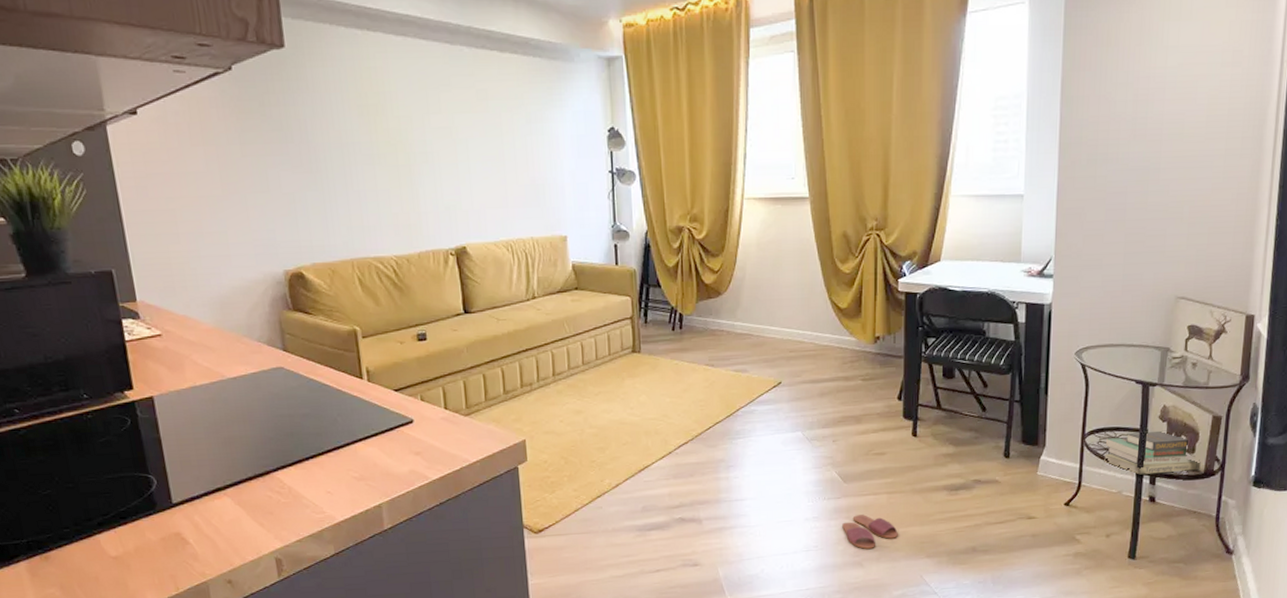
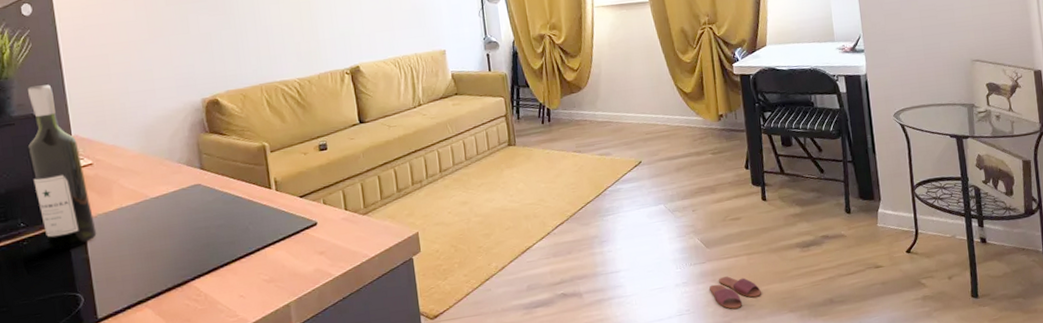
bottle: none [84,240,169,426] -> present [26,84,97,250]
books: present [1104,430,1201,475] -> none [933,176,1021,219]

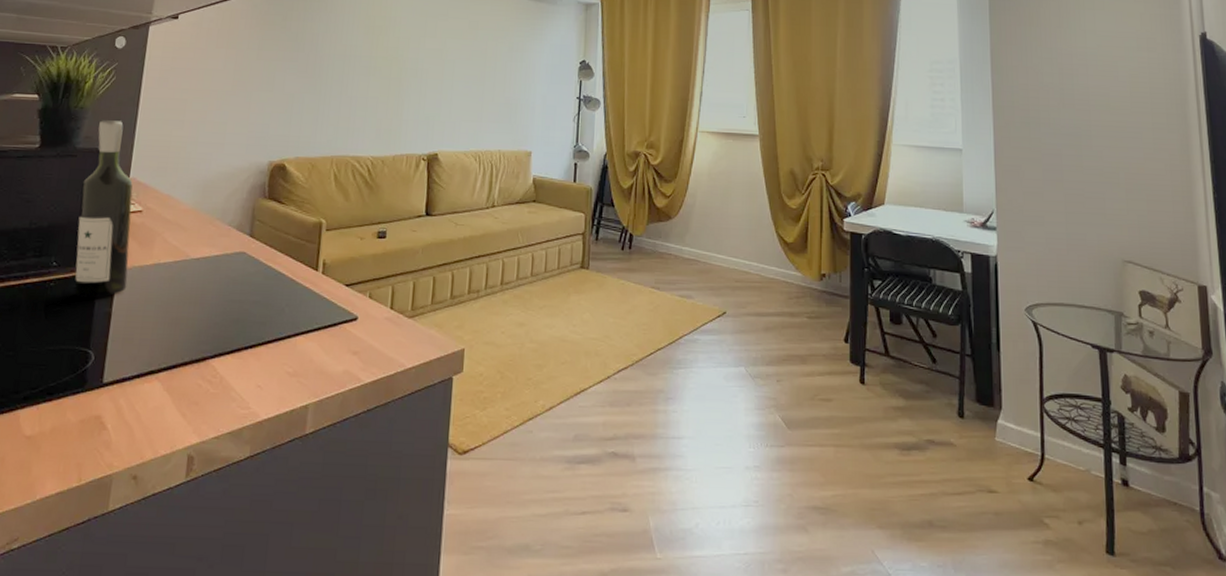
slippers: present [709,276,761,309] -> none [785,468,846,511]

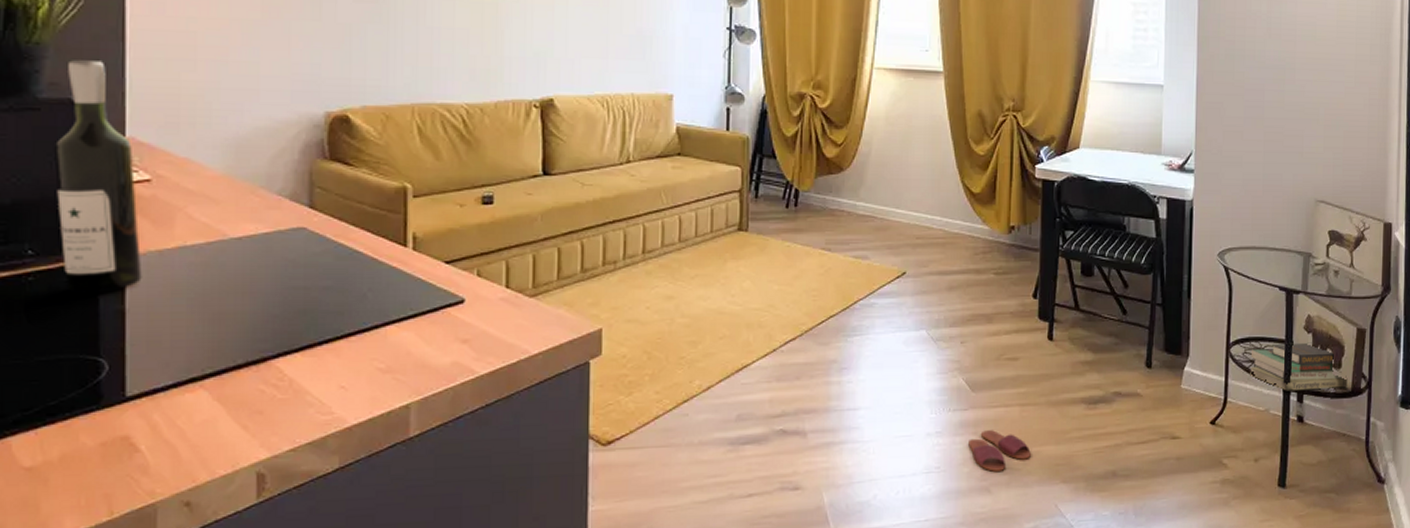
slippers: none [785,468,846,511] -> present [968,430,1031,472]
books: none [1066,402,1174,453] -> present [1250,342,1348,391]

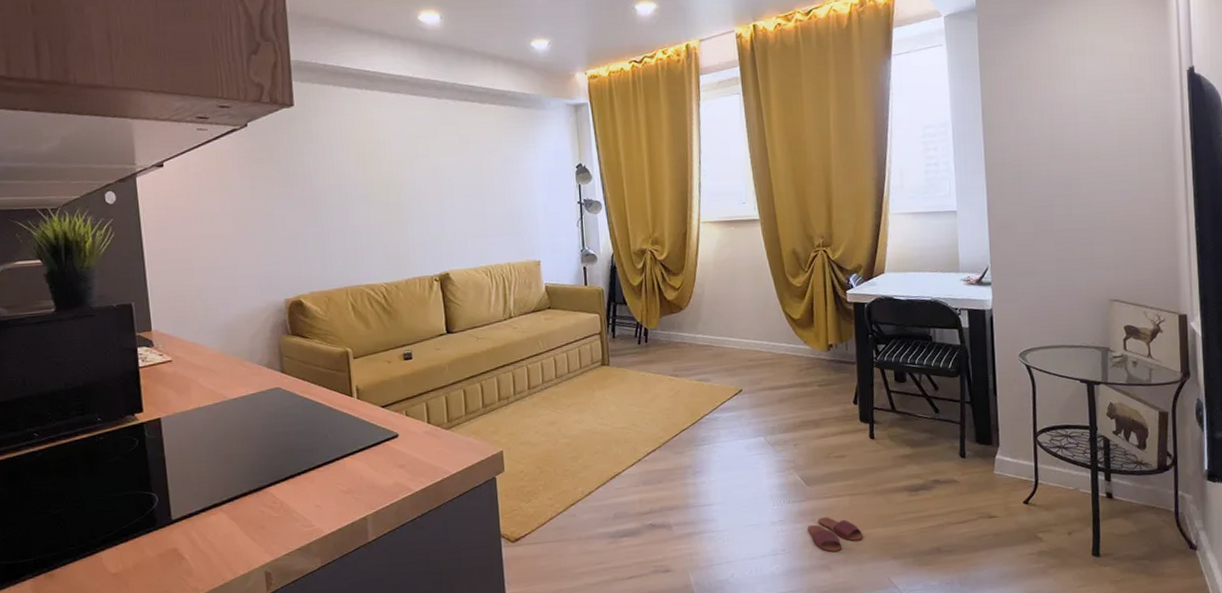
bottle: present [53,60,142,293] -> none [106,276,174,447]
books: present [1250,342,1348,391] -> none [1057,427,1154,472]

